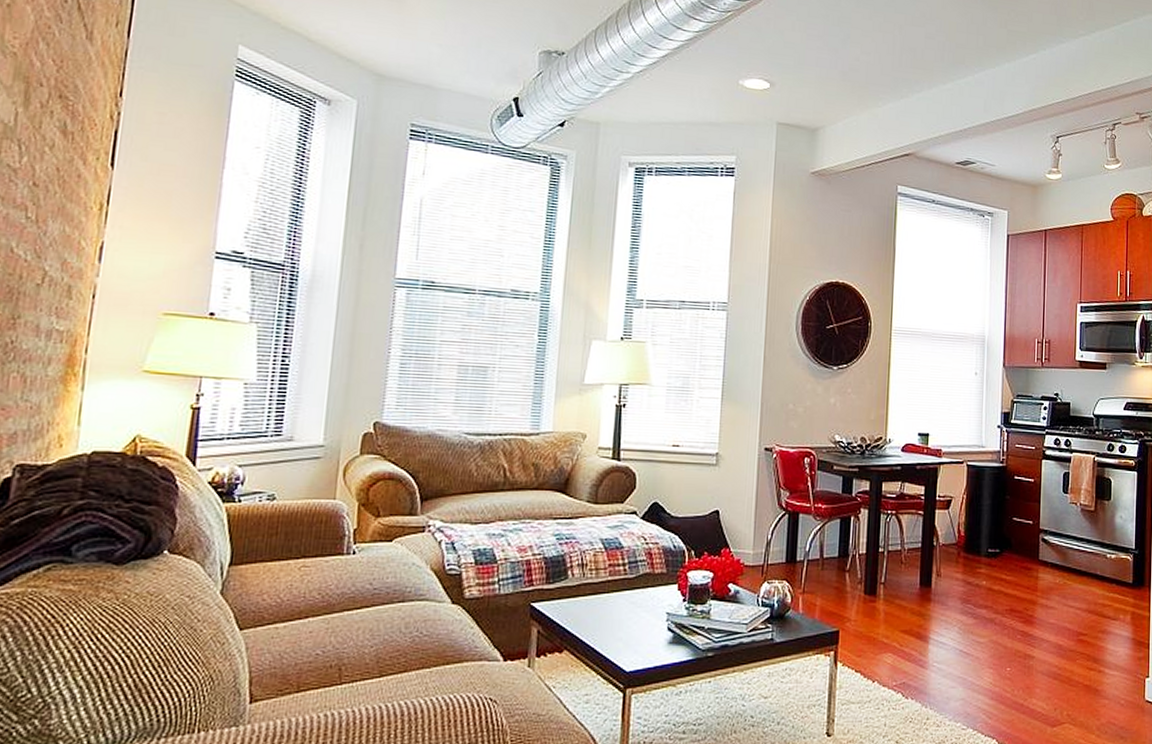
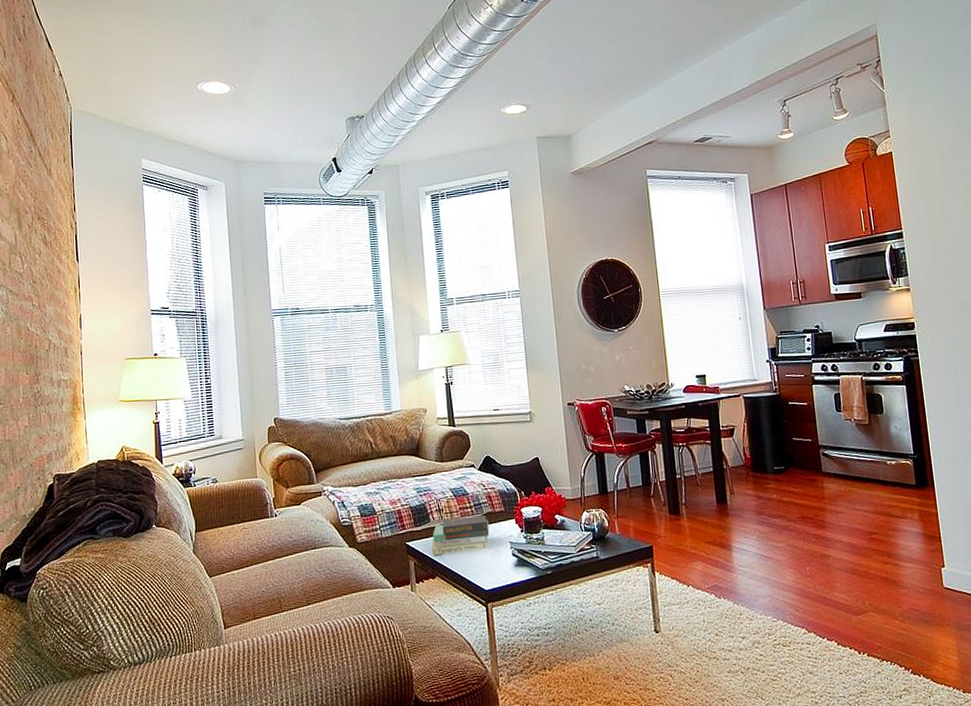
books: none [565,576,644,622] -> present [432,515,490,555]

